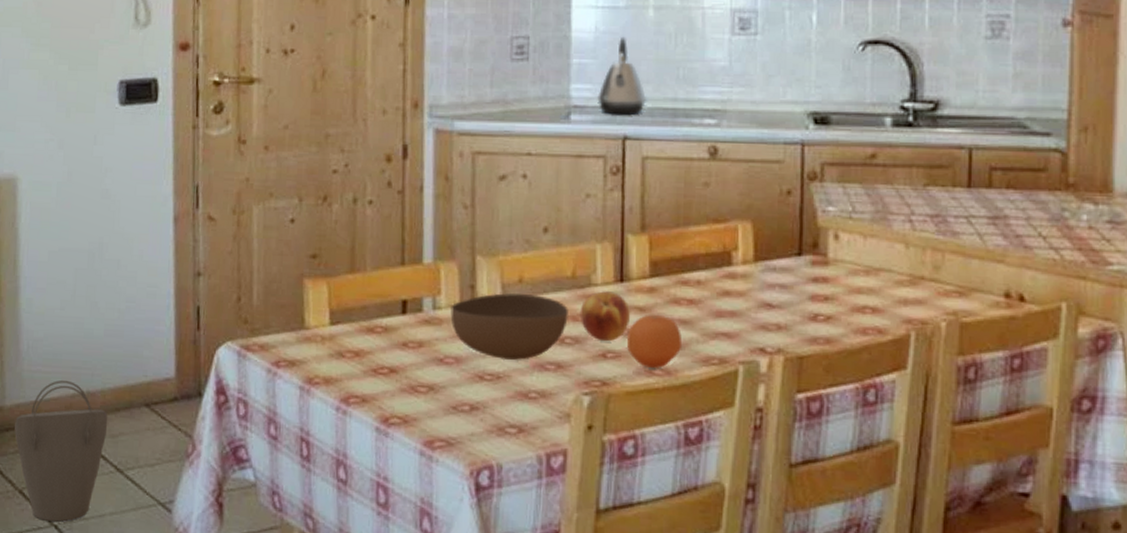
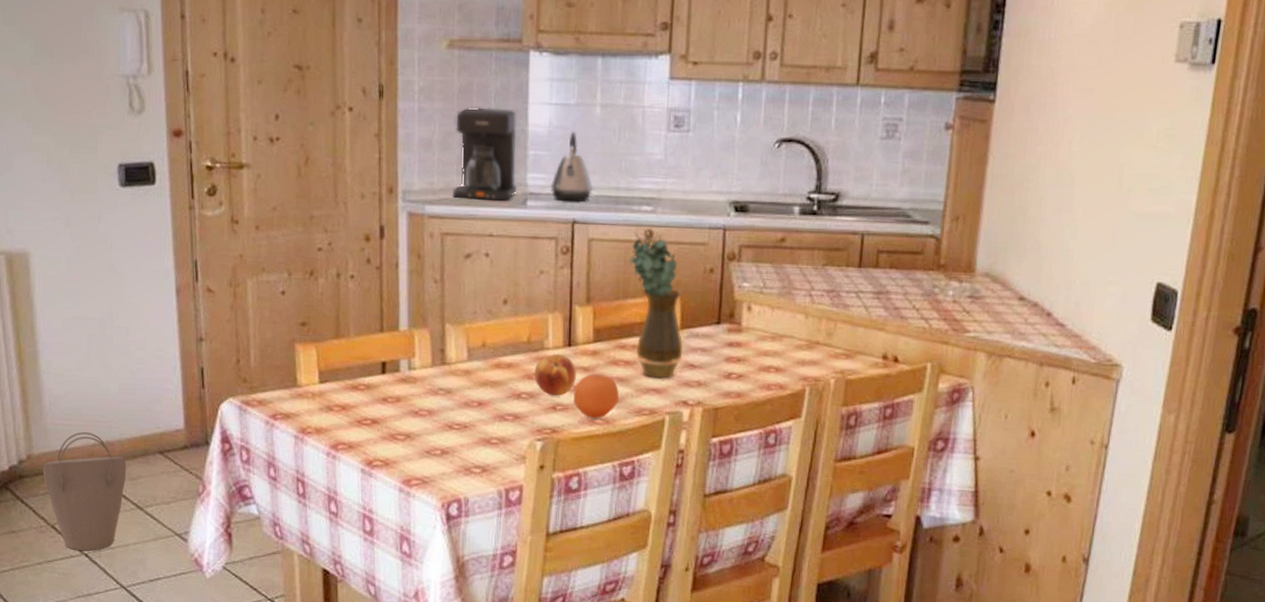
bowl: present [450,292,568,360] -> none [424,355,524,412]
coffee maker: none [485,12,559,116] -> present [452,107,517,202]
vase: none [691,148,758,321] -> present [630,231,683,379]

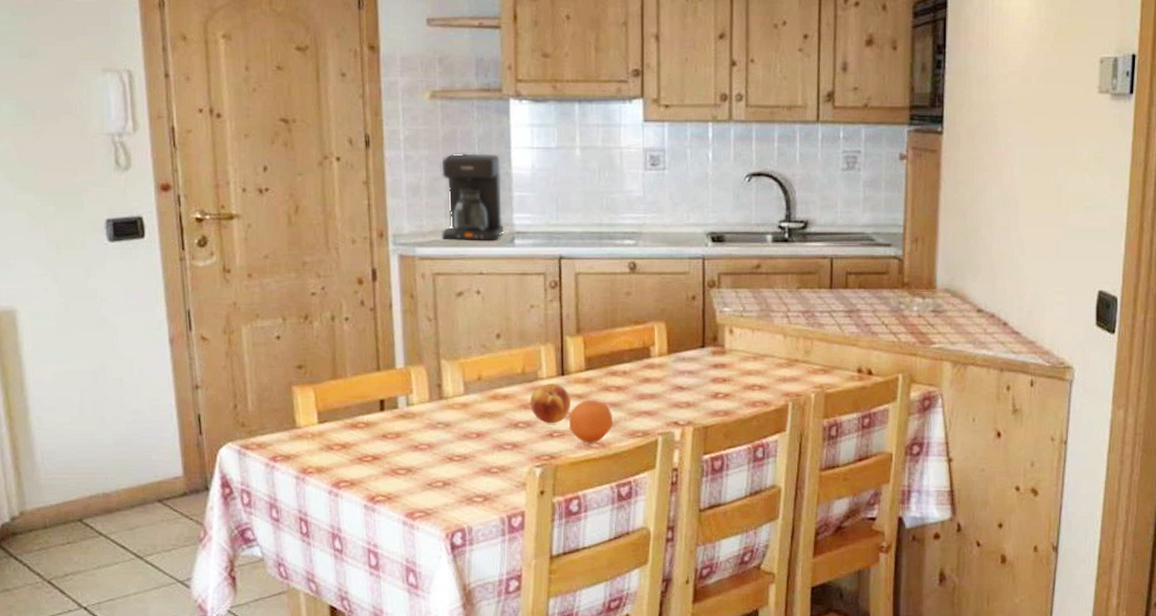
shopping bag: present [43,432,127,551] -> none [37,485,125,604]
kettle: present [551,131,593,202] -> none [536,173,577,239]
vase: present [630,231,683,379] -> none [616,264,671,402]

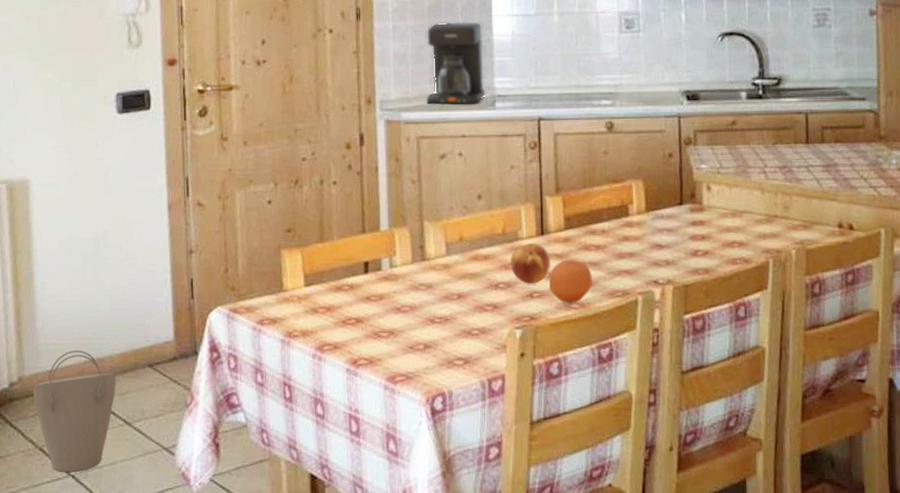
shopping bag: none [37,485,125,604] -> present [33,350,116,472]

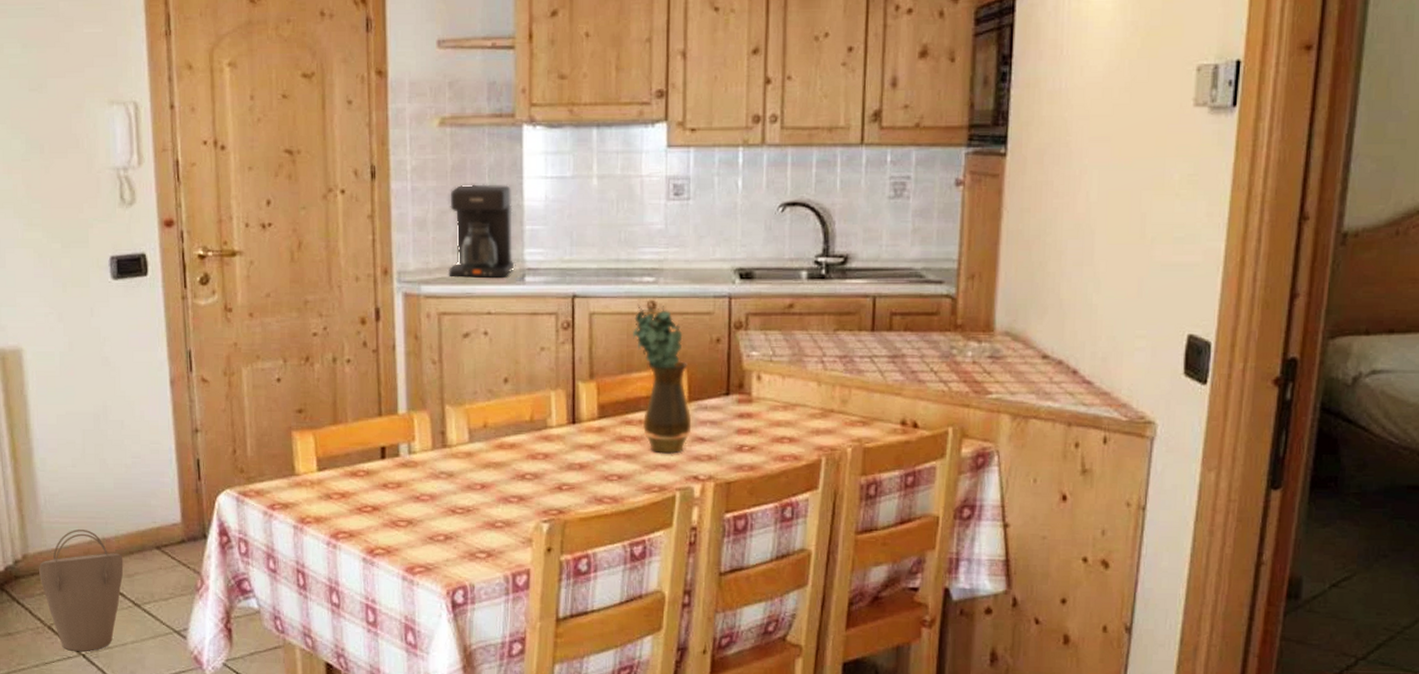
fruit: present [510,243,551,284] -> none [538,432,583,476]
fruit: present [549,259,592,303] -> none [580,450,626,497]
vase: none [594,124,650,261] -> present [633,303,692,454]

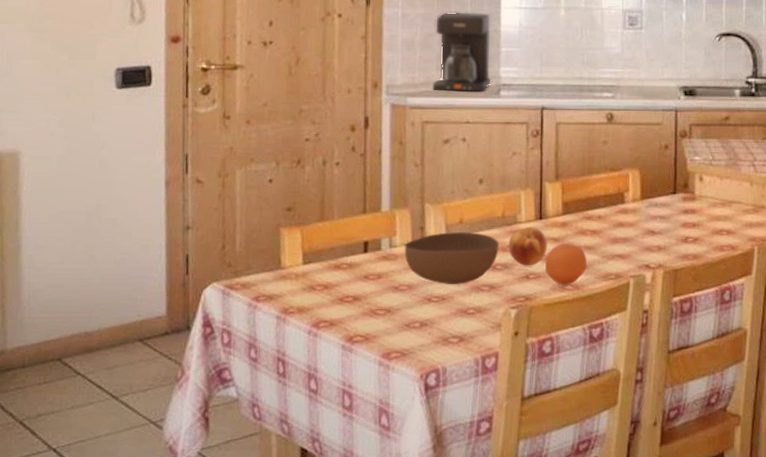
shopping bag: present [39,530,124,651] -> none [15,324,104,446]
bowl: none [424,436,528,495] -> present [404,231,499,284]
fruit: none [538,432,583,476] -> present [508,227,548,266]
fruit: none [580,450,626,497] -> present [545,243,587,284]
vase: present [633,303,692,454] -> none [594,115,644,245]

